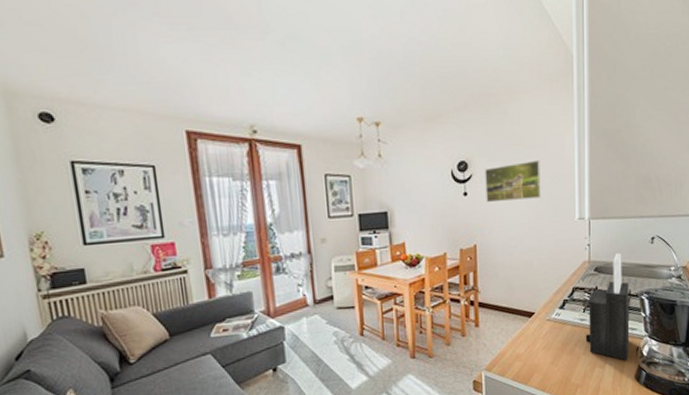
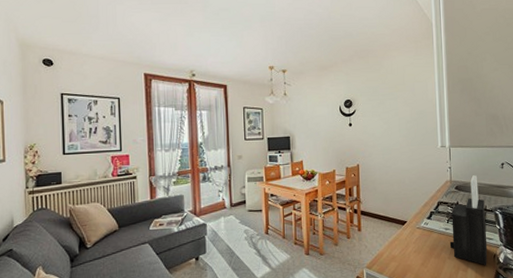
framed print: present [485,159,541,203] -> none [365,100,410,132]

